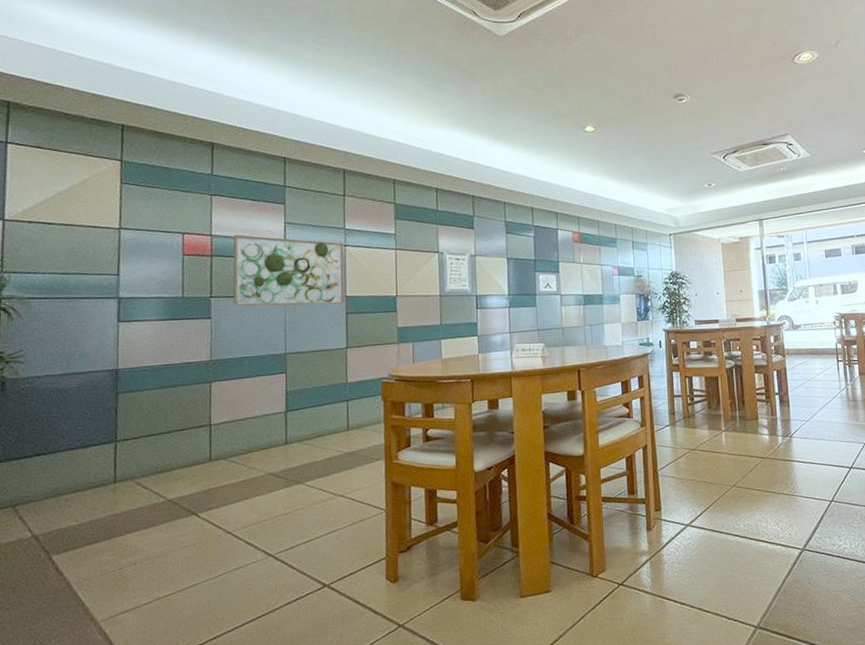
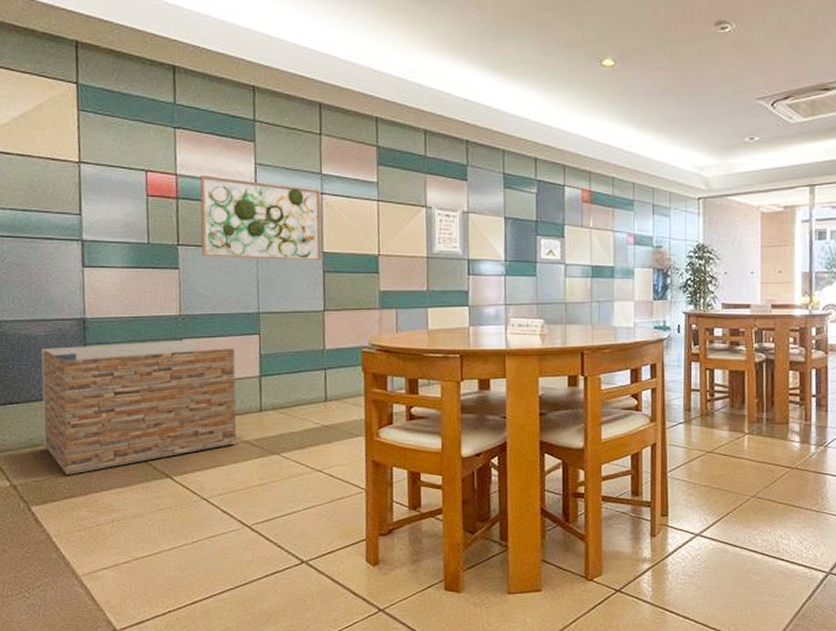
storage cabinet: none [69,382,263,521] -> present [41,340,237,475]

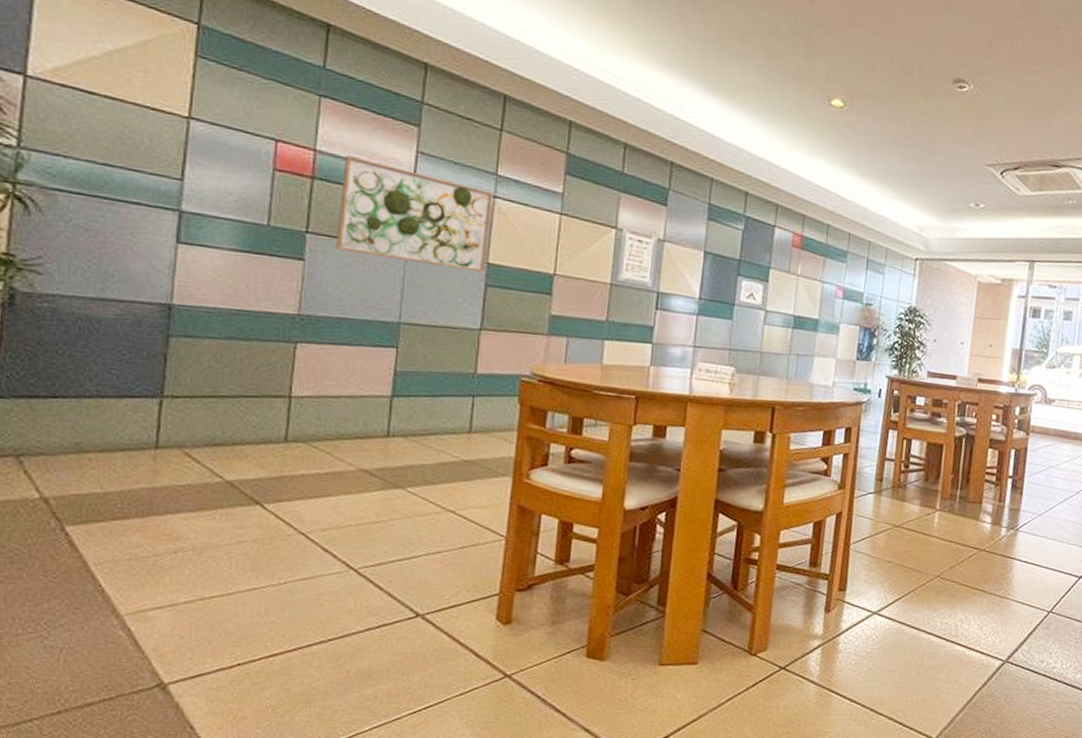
storage cabinet: present [41,340,237,475] -> none [93,334,363,491]

